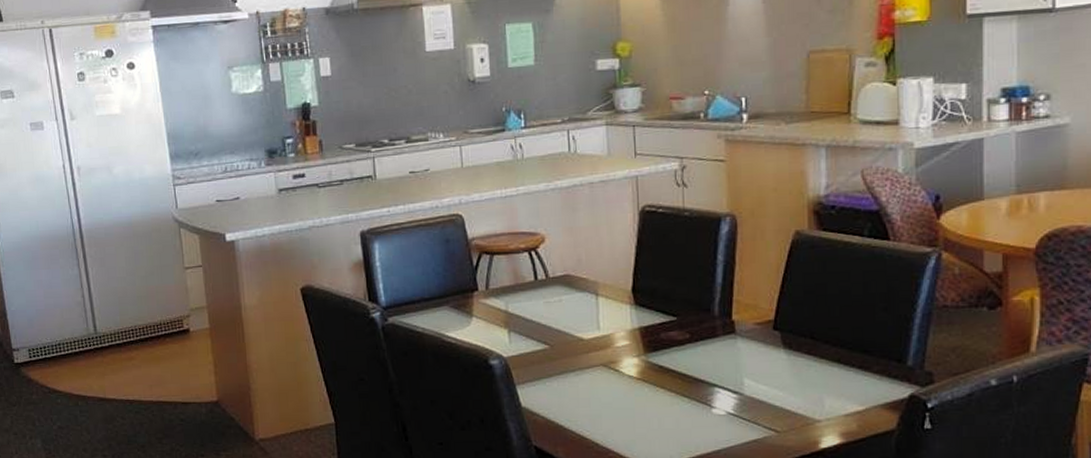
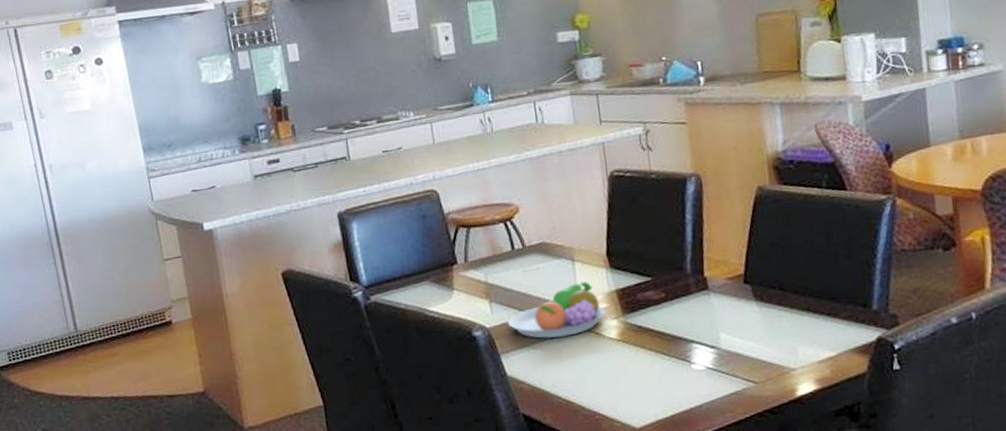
fruit bowl: none [525,317,627,372] -> present [507,281,606,339]

